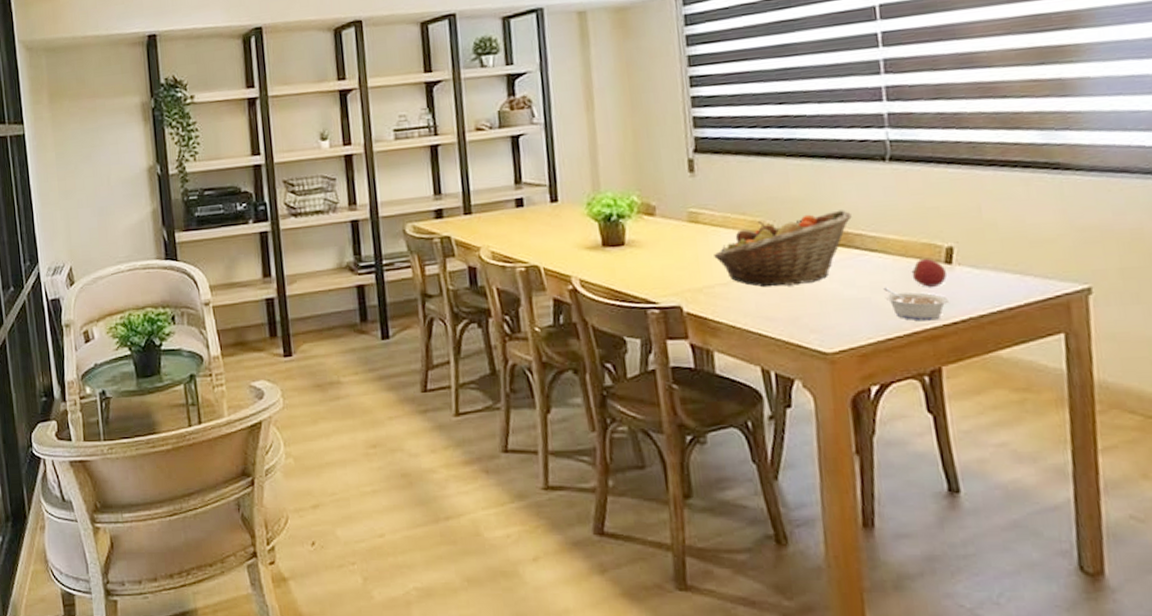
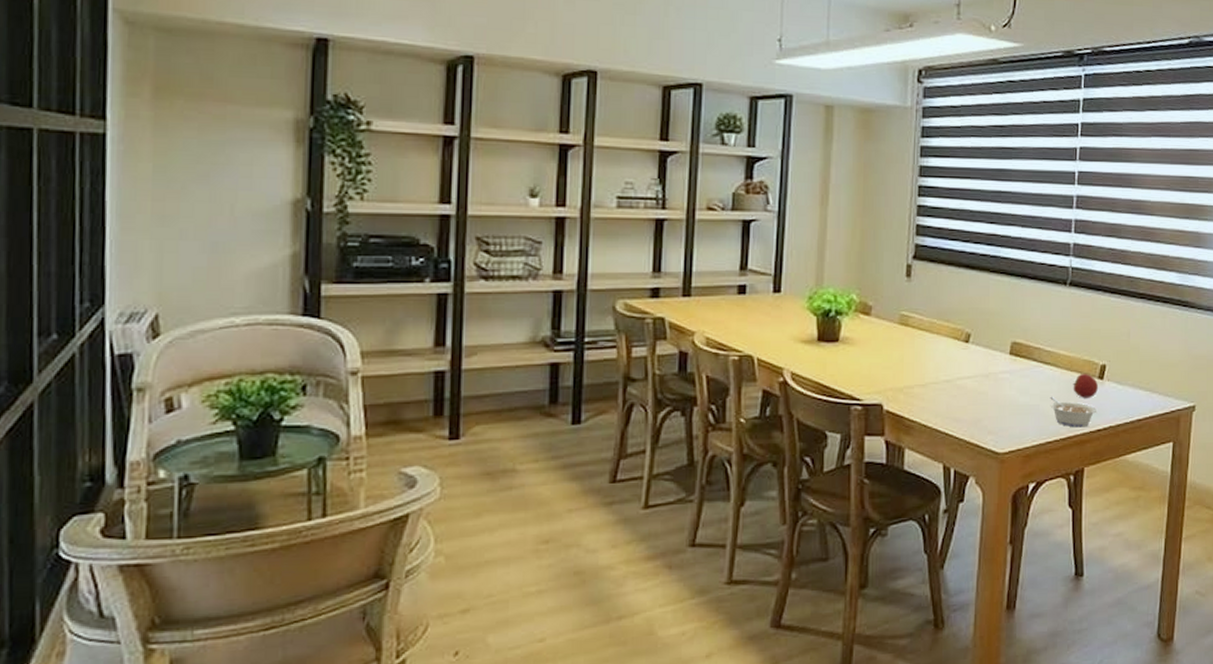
fruit basket: present [714,210,852,288] -> none [917,325,1034,391]

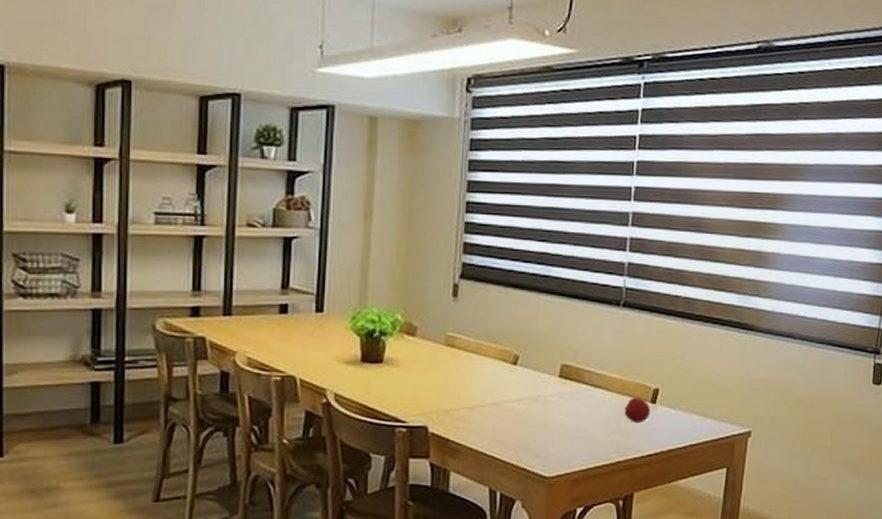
legume: present [1050,396,1096,428] -> none [600,420,648,452]

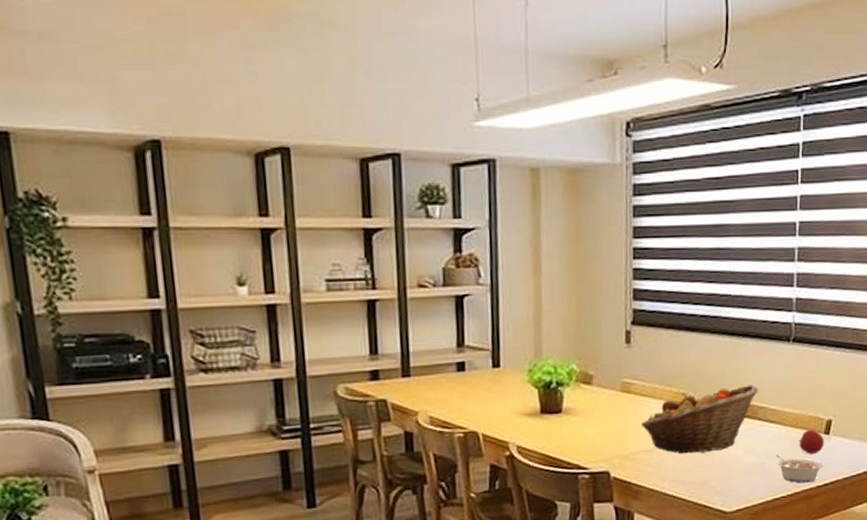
fruit basket: none [463,347,585,414] -> present [641,385,758,454]
legume: none [600,420,648,452] -> present [776,454,823,483]

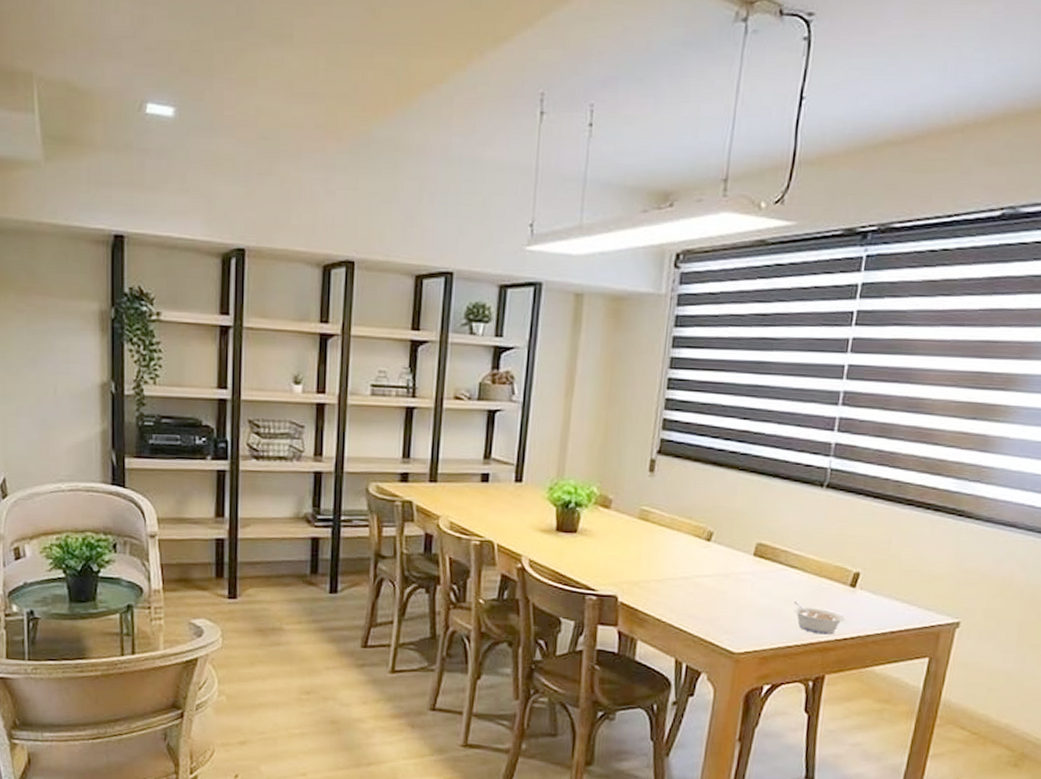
fruit basket: present [641,385,758,454] -> none [655,526,783,590]
apple: present [799,429,824,454] -> none [820,579,849,606]

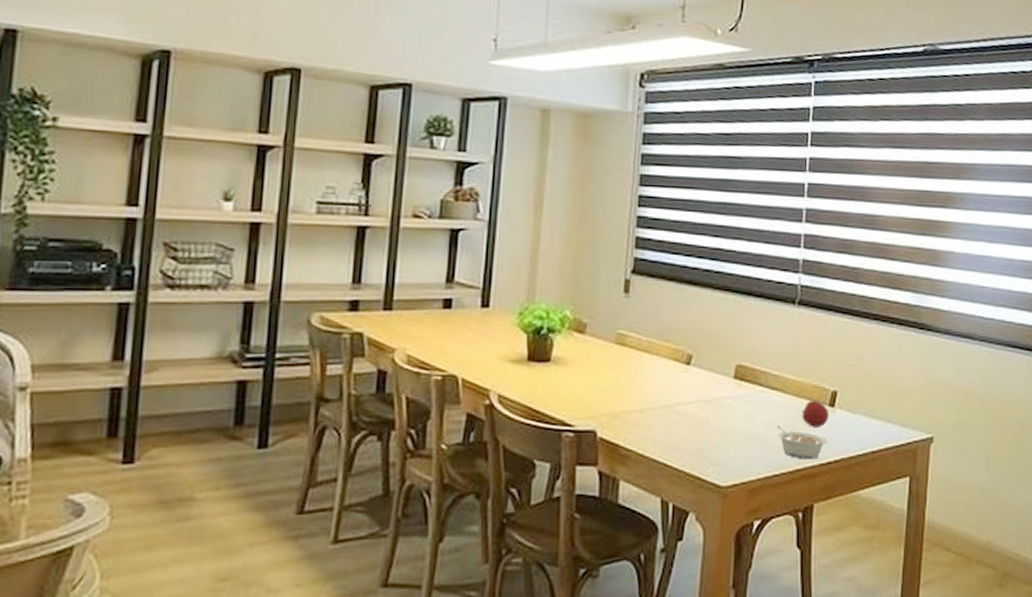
apple: none [820,579,849,606] -> present [802,399,828,427]

